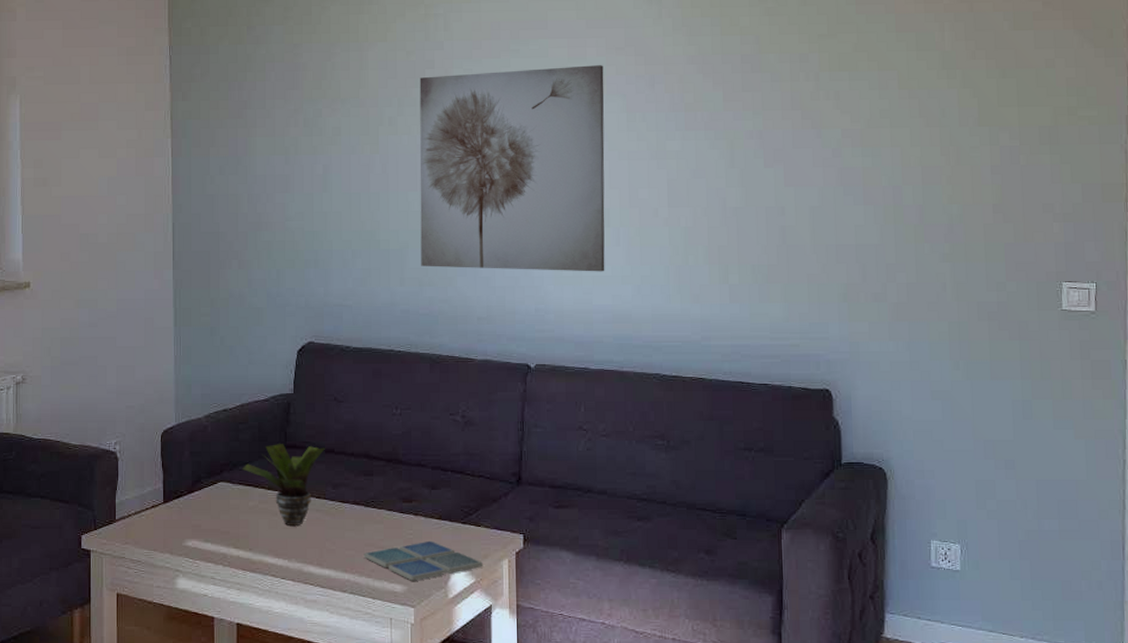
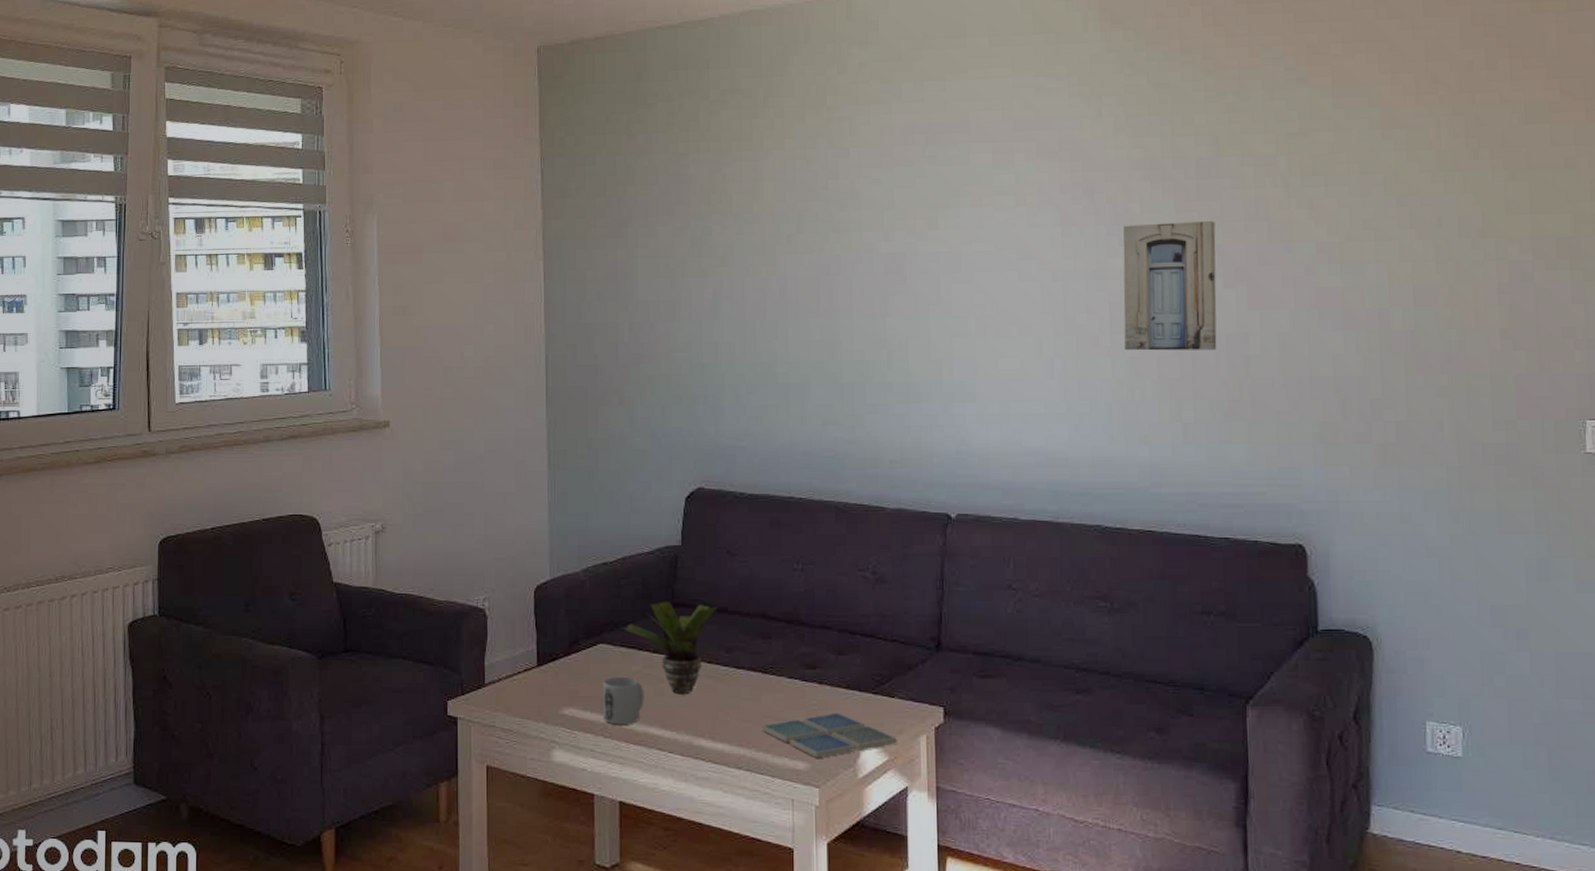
mug: none [223,512,260,555] -> present [603,677,644,725]
wall art: present [419,65,605,272] -> none [822,172,1037,409]
wall art: none [679,109,758,222] -> present [1123,220,1217,351]

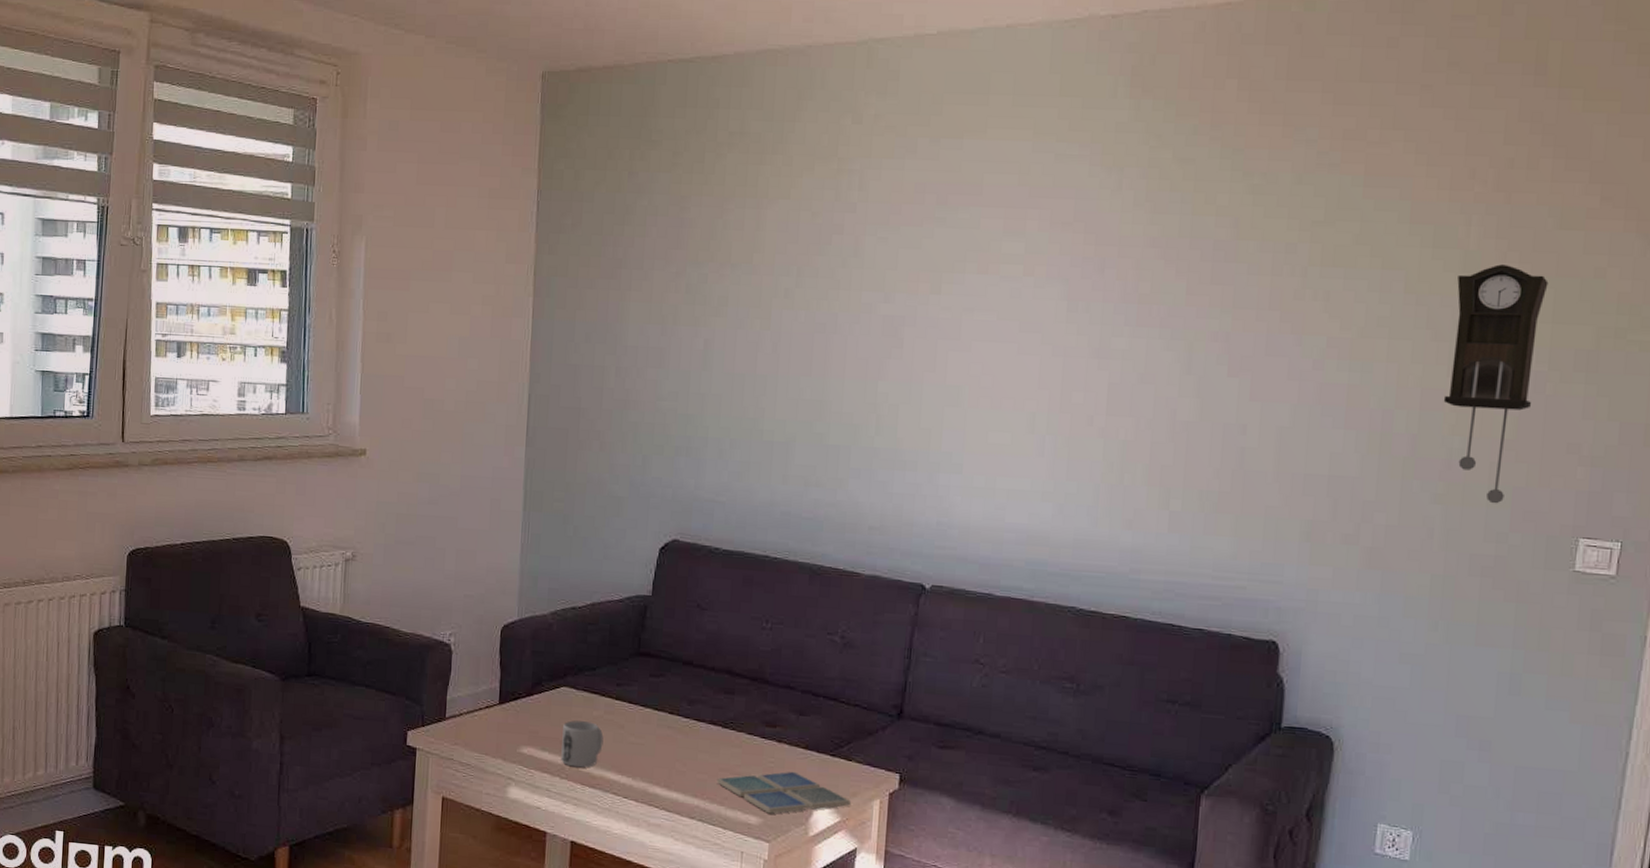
potted plant: present [624,602,718,693] -> none [588,650,684,742]
wall art: present [1123,220,1217,351] -> none [1119,304,1226,439]
pendulum clock: none [1434,161,1522,393] -> present [1443,264,1549,504]

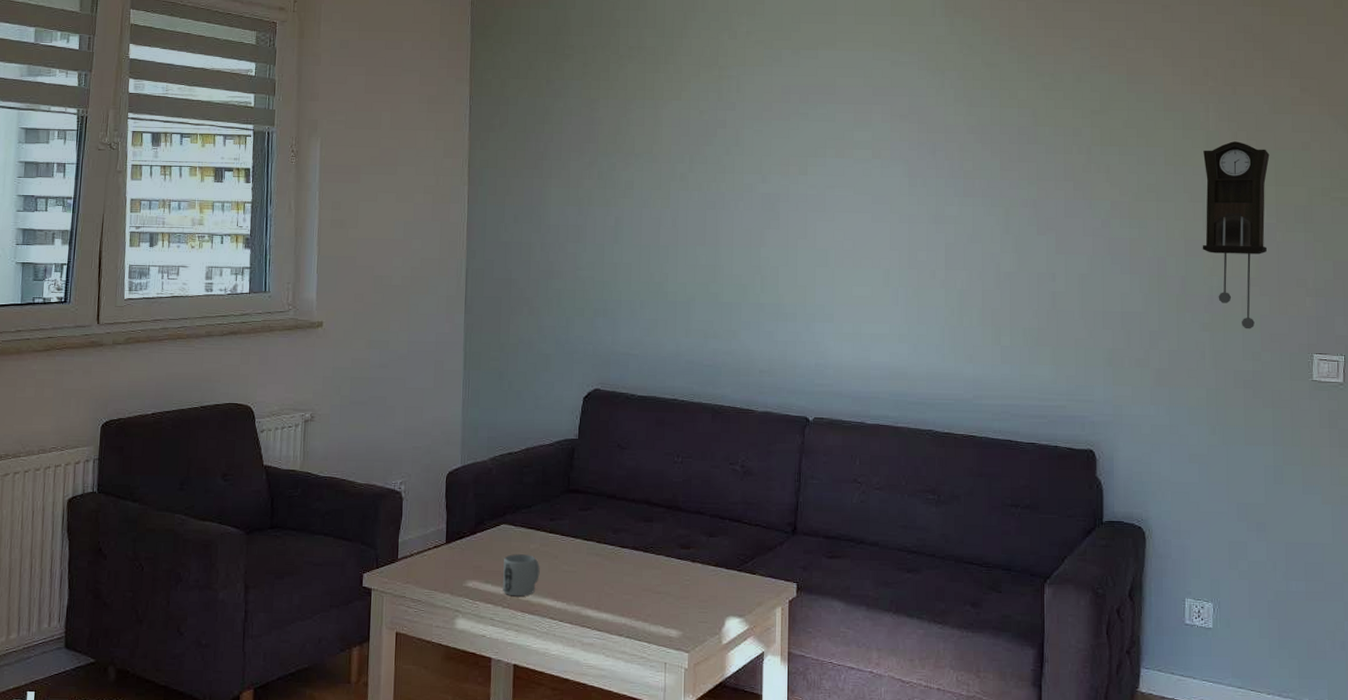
drink coaster: present [717,771,851,814] -> none [641,587,756,627]

